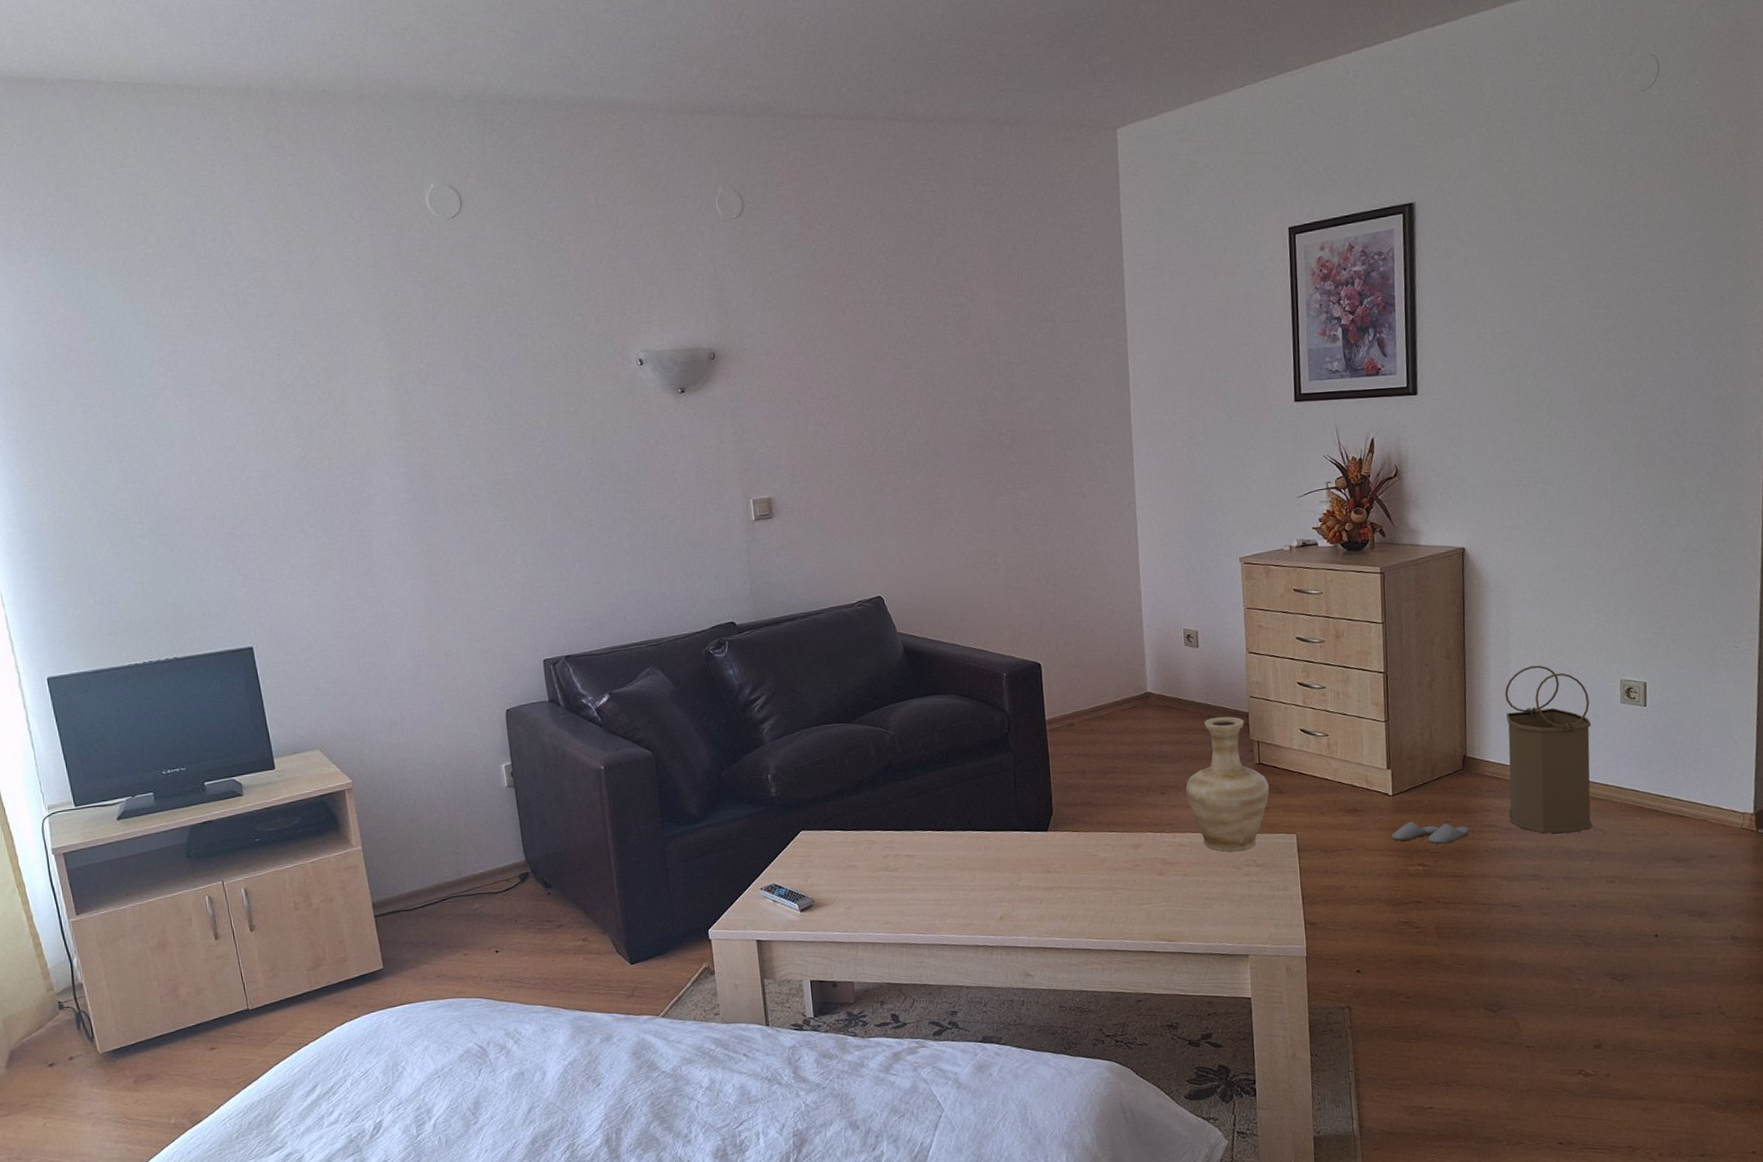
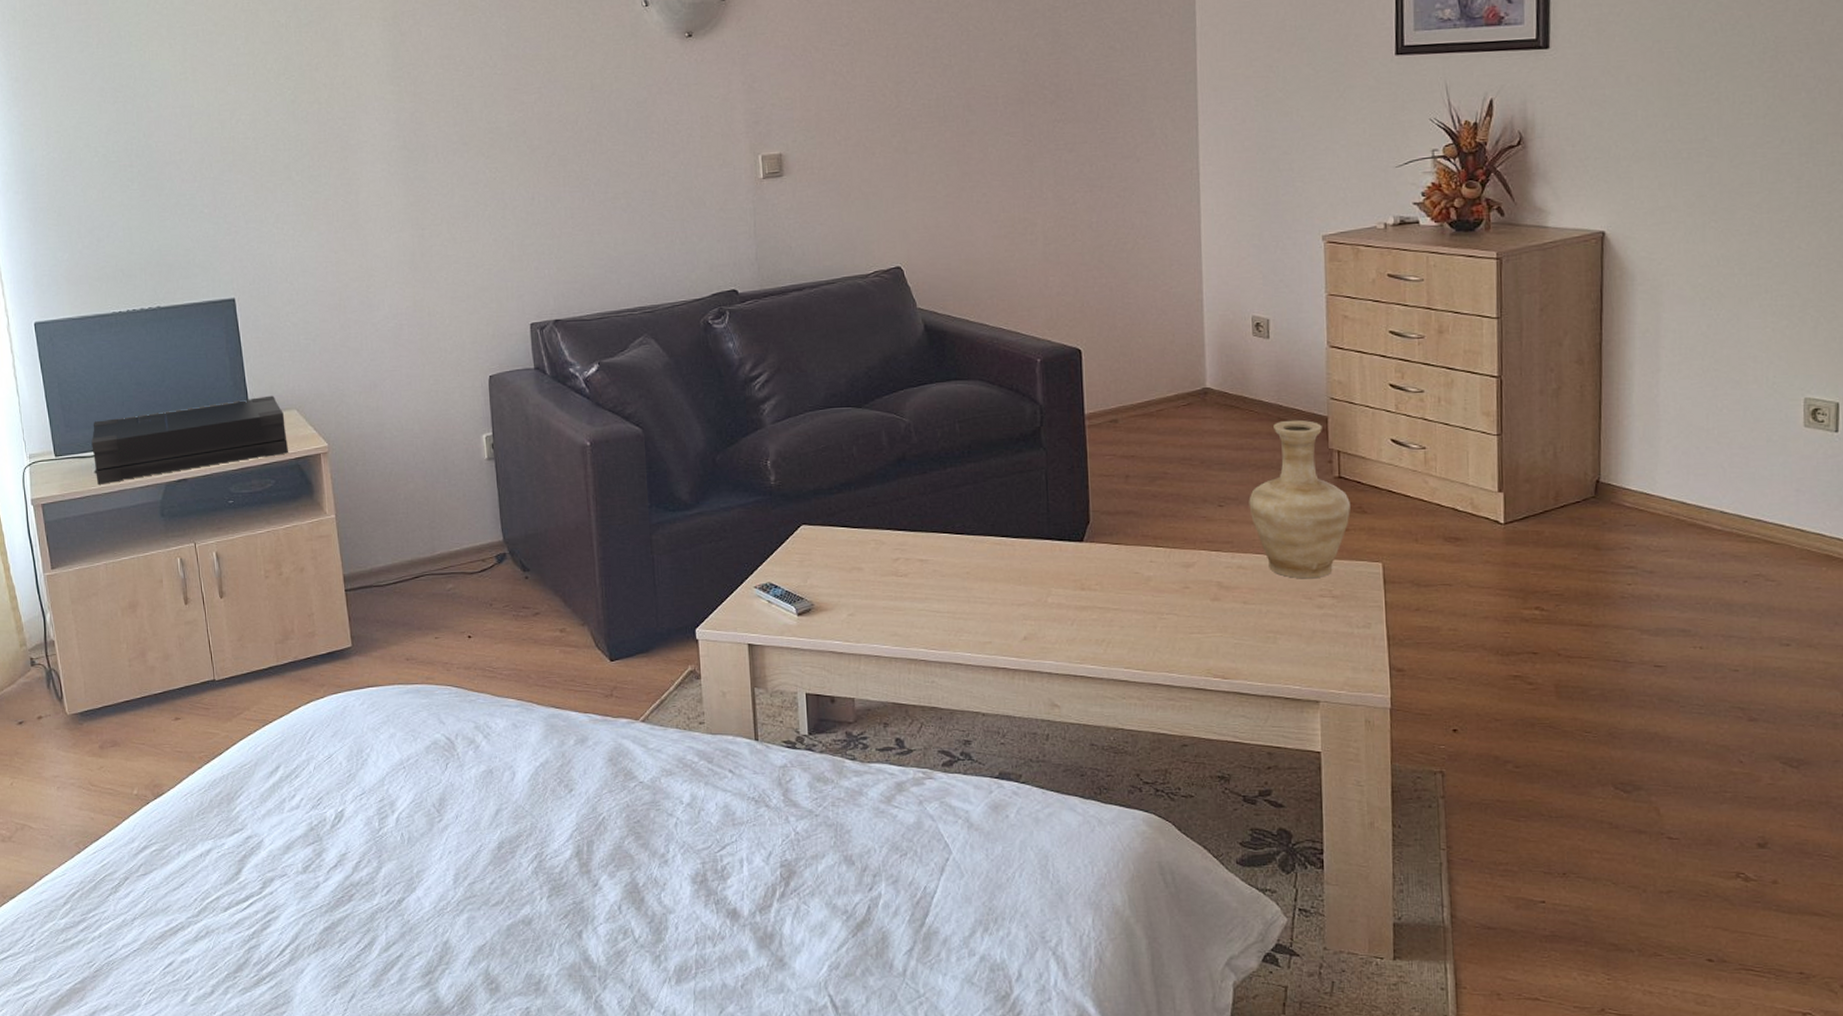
game console: none [112,737,313,831] -> present [91,395,288,484]
slippers: present [1391,821,1469,844] -> none [1501,556,1601,585]
basket: present [1505,665,1593,834] -> none [1652,376,1764,582]

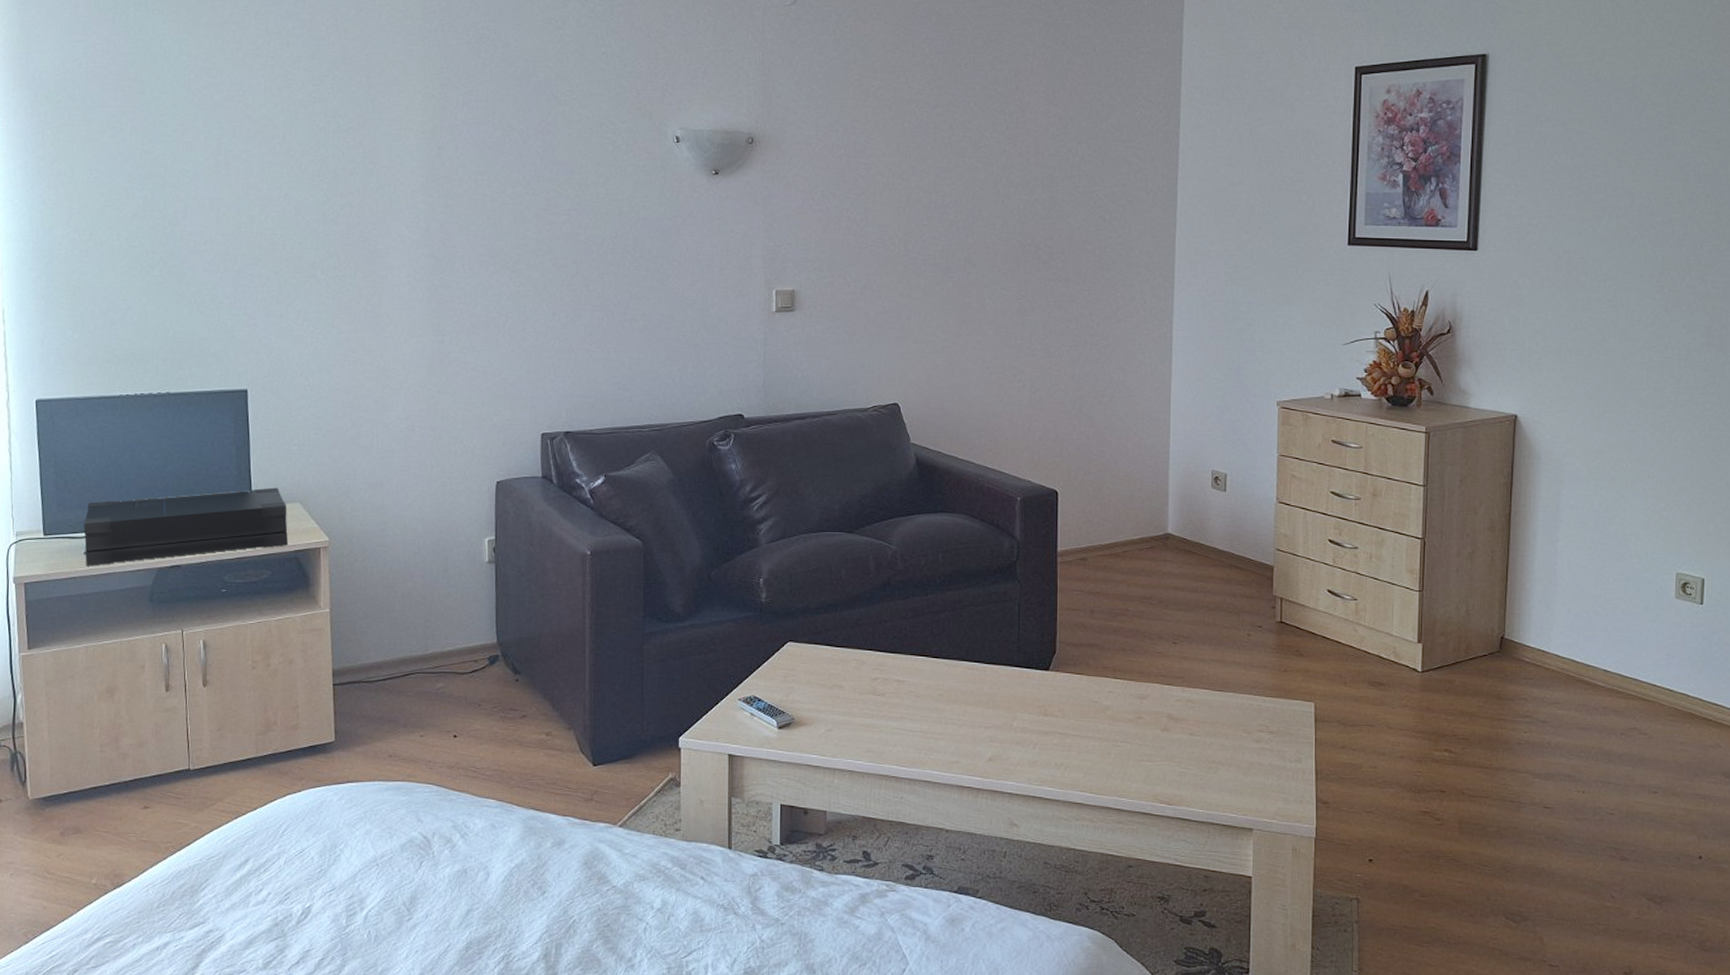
vase: present [1249,419,1350,579] -> none [1200,567,1289,715]

